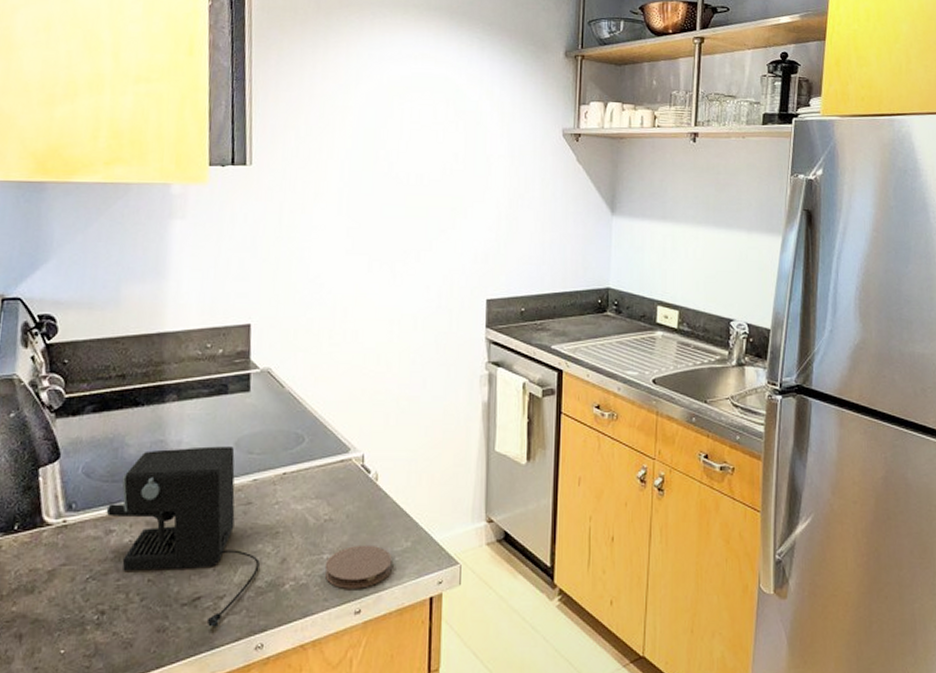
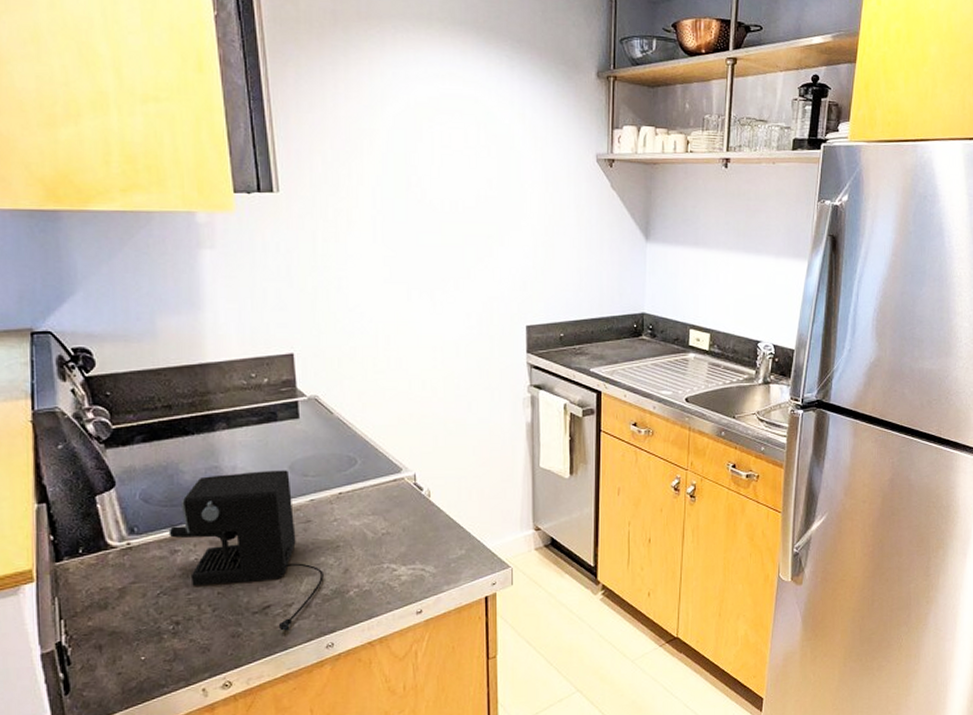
coaster: present [324,544,392,589] -> none [385,554,449,593]

